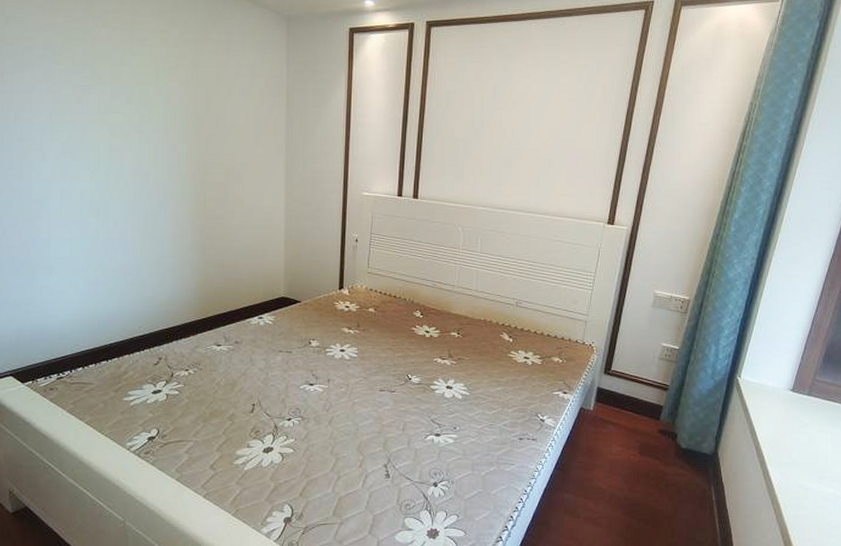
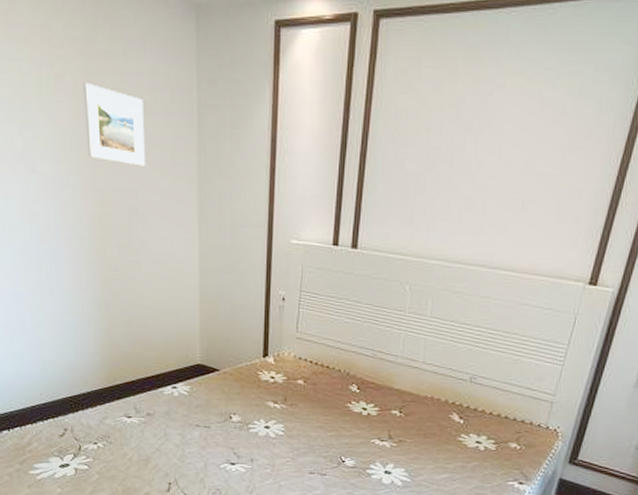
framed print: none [193,72,243,136] -> present [83,82,146,166]

